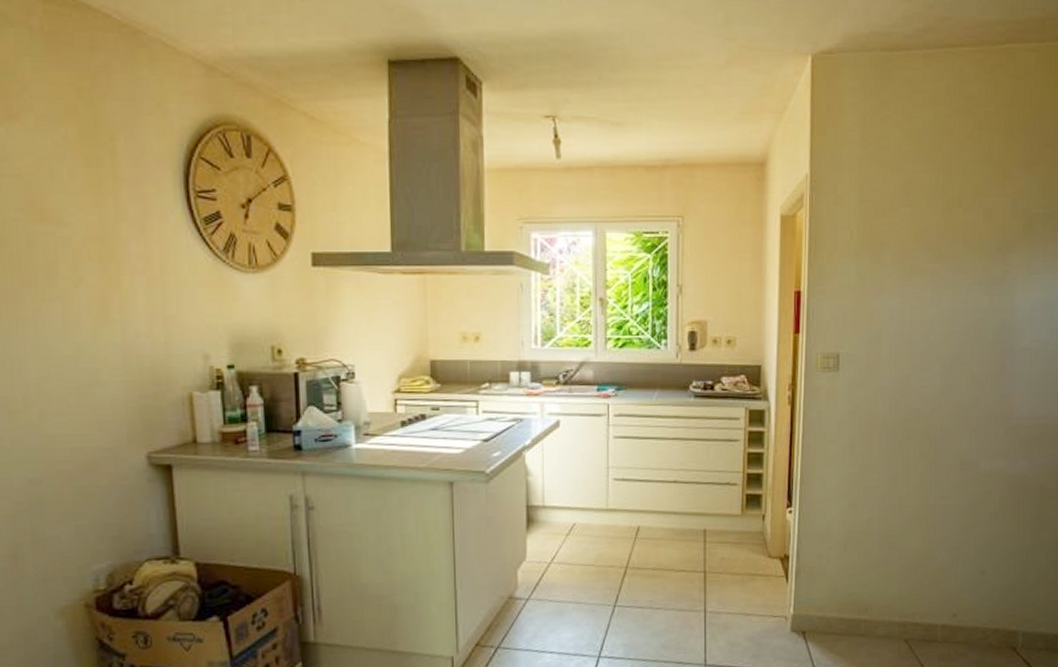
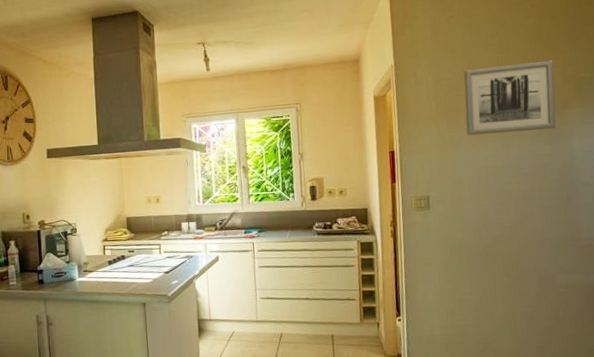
wall art: none [891,188,1003,278] -> present [464,60,556,136]

